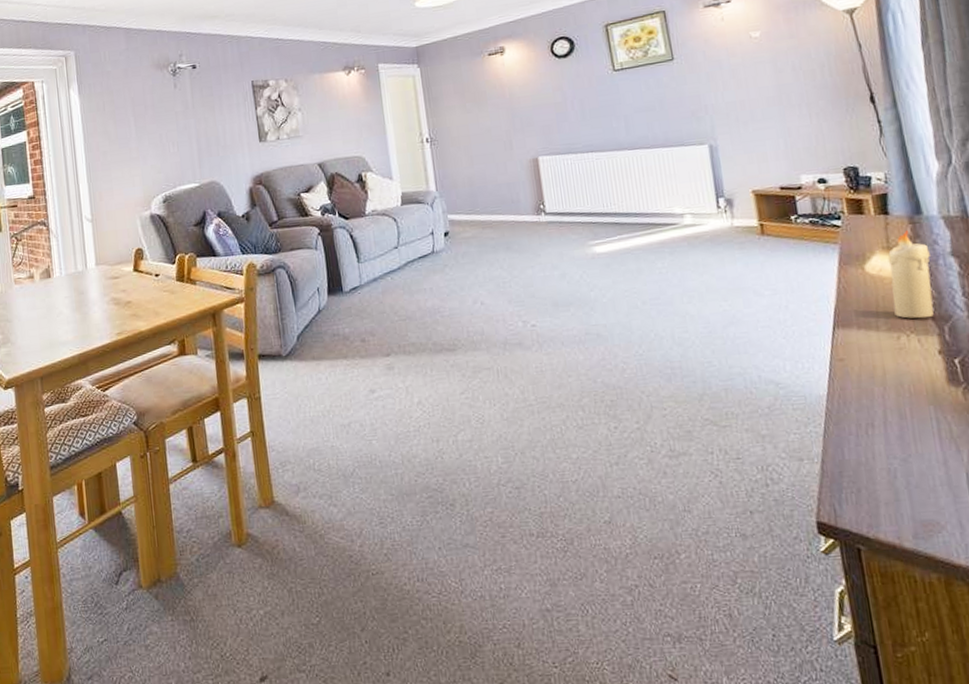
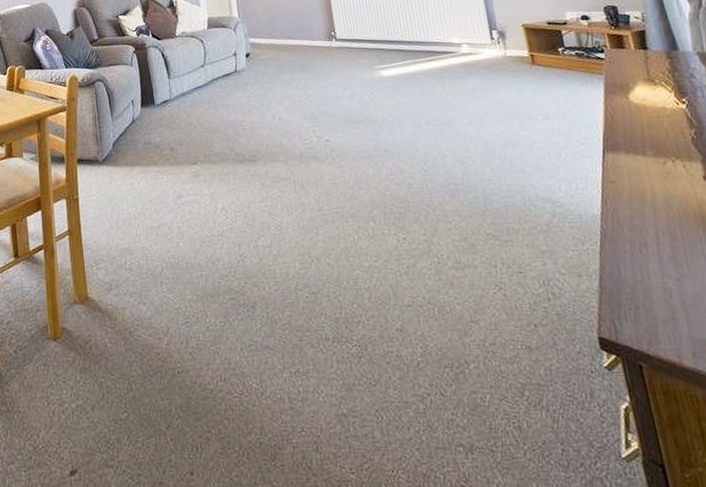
candle: present [887,230,934,319] -> none [649,64,696,146]

